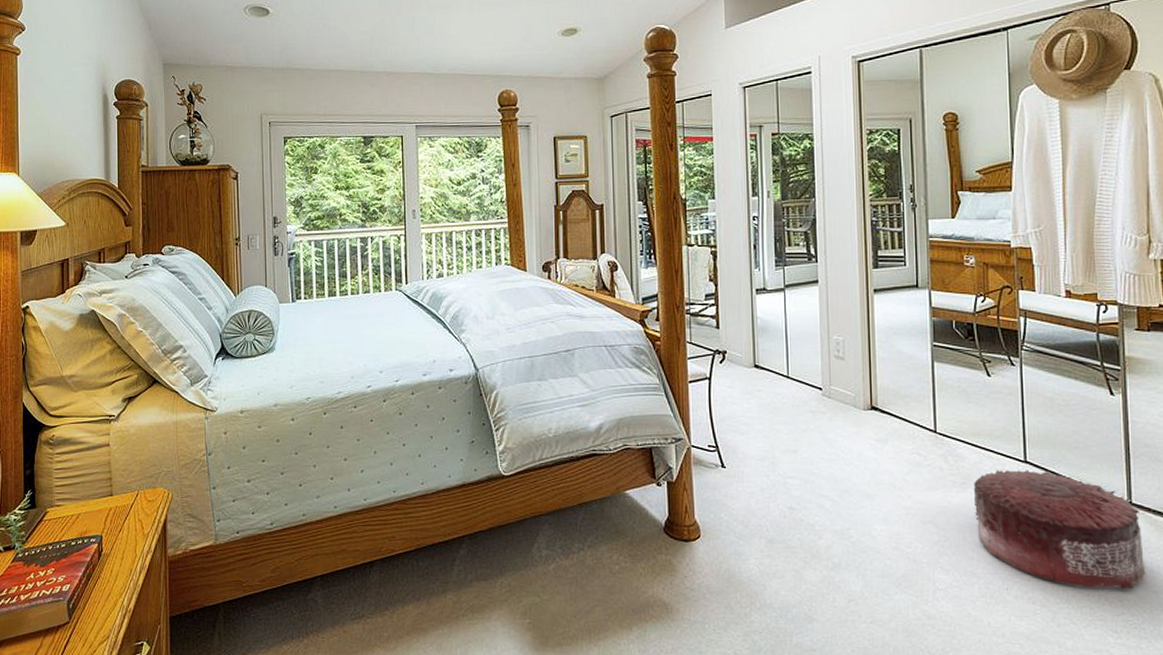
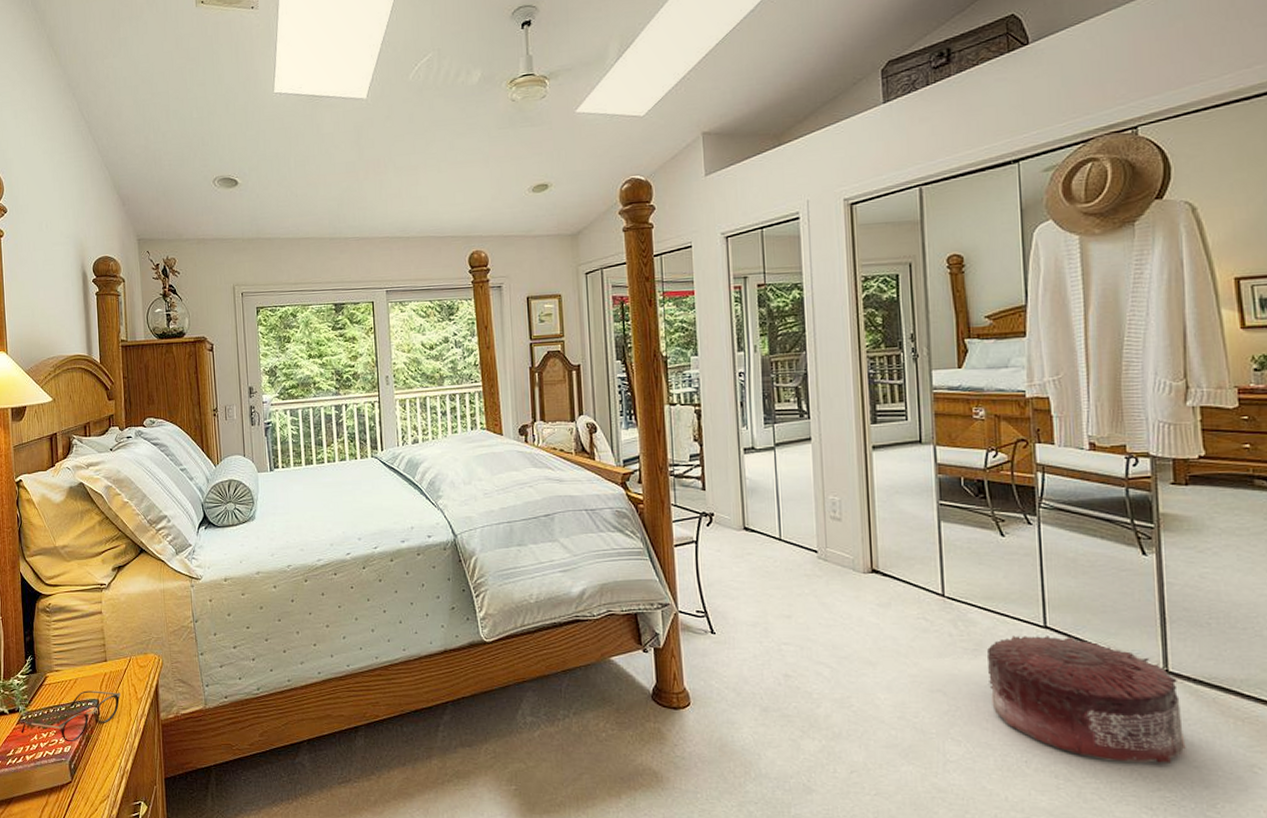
eyeglasses: none [15,526,126,581] -> present [20,690,121,742]

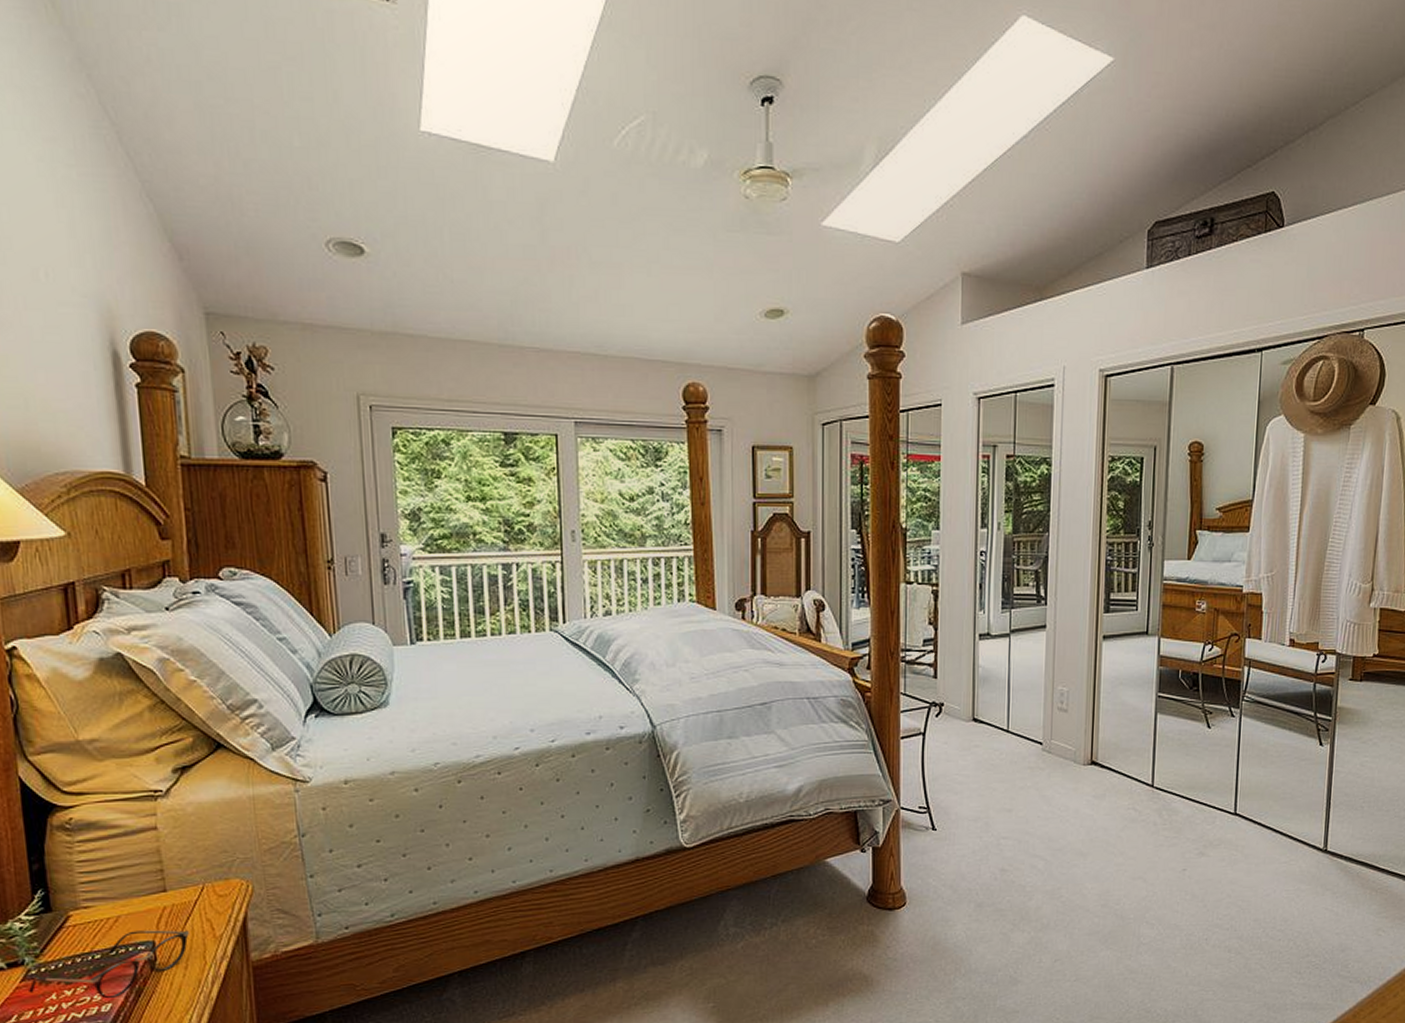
pouf: present [986,636,1186,763] -> none [1183,821,1333,934]

